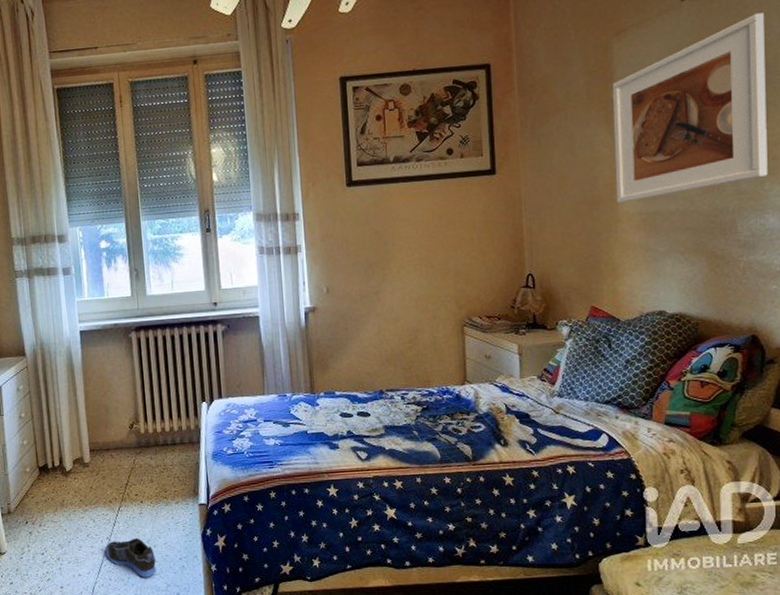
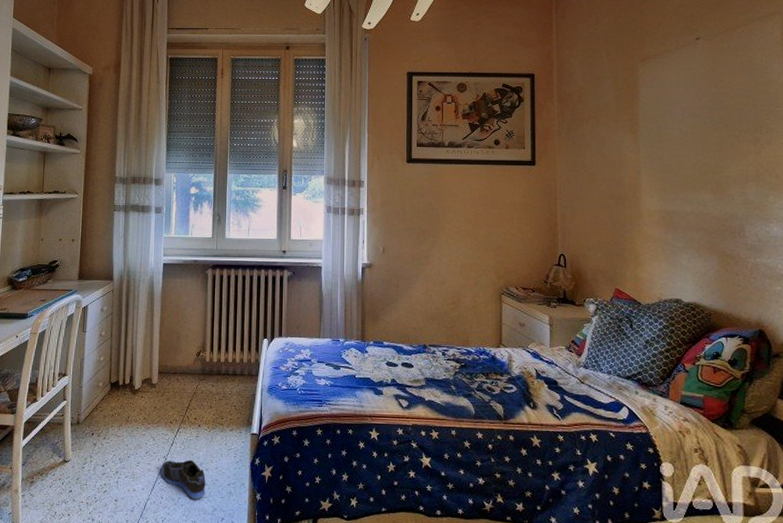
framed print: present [612,12,768,204] -> none [637,55,771,201]

